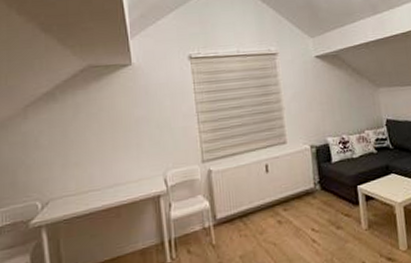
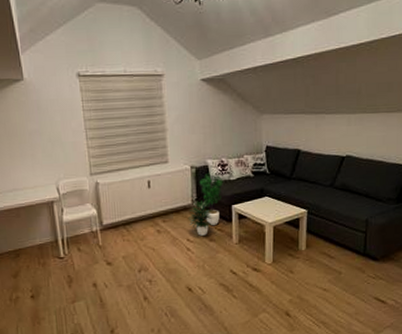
potted plant: none [311,150,346,224] -> present [188,172,224,236]

